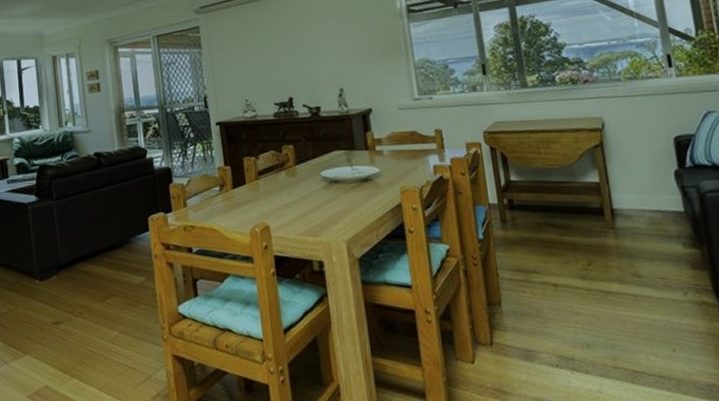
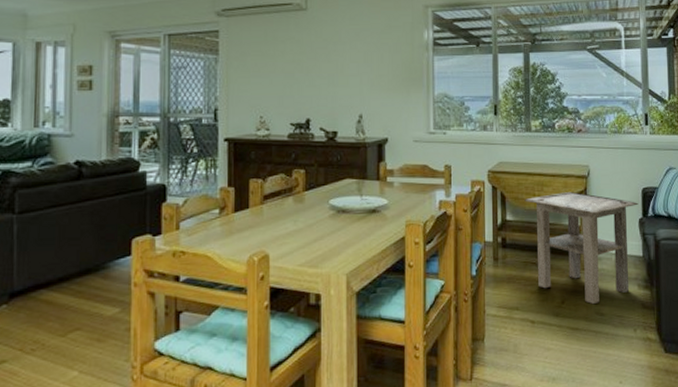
side table: none [529,146,671,265] -> present [524,192,638,304]

